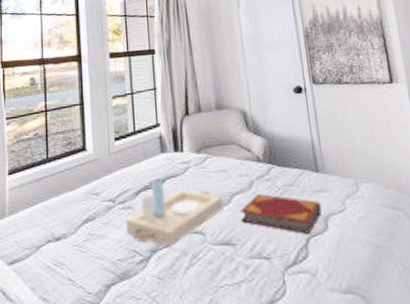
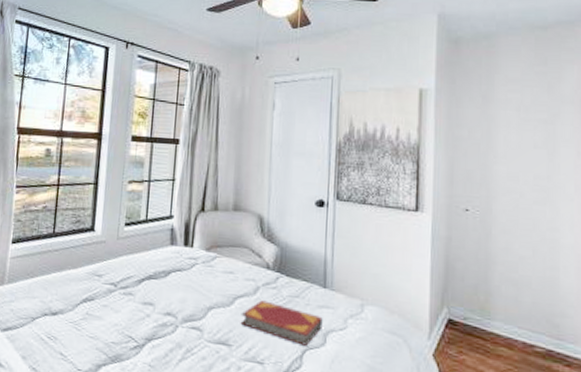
serving tray: present [125,179,225,247] -> none [124,270,227,338]

